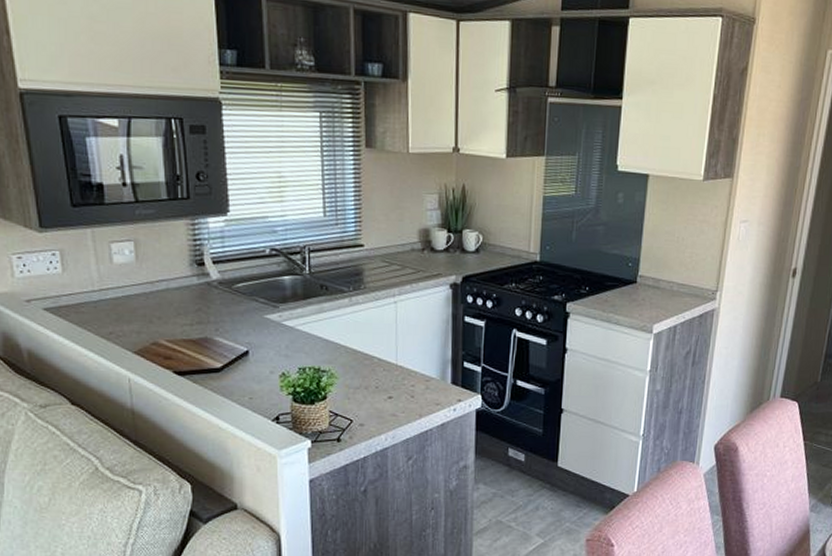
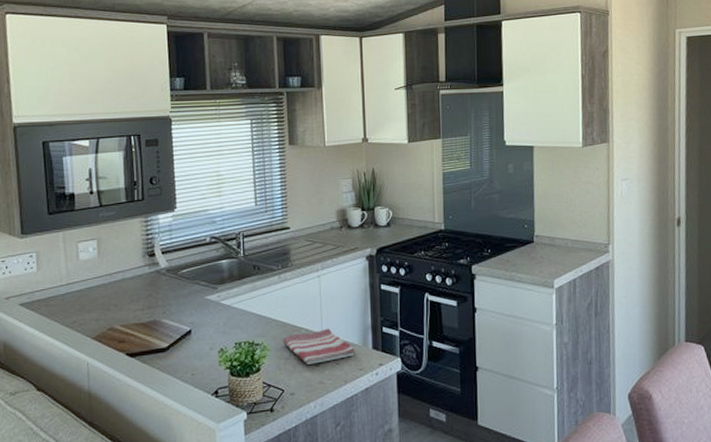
dish towel: none [353,359,432,396] -> present [283,328,355,364]

